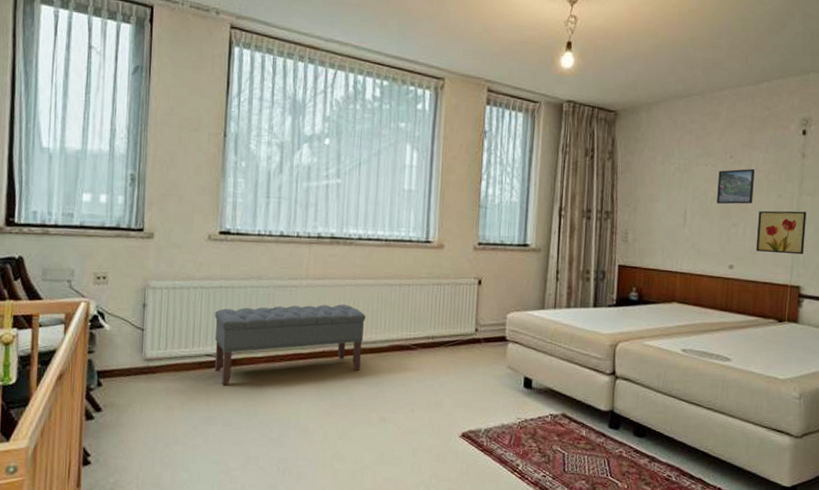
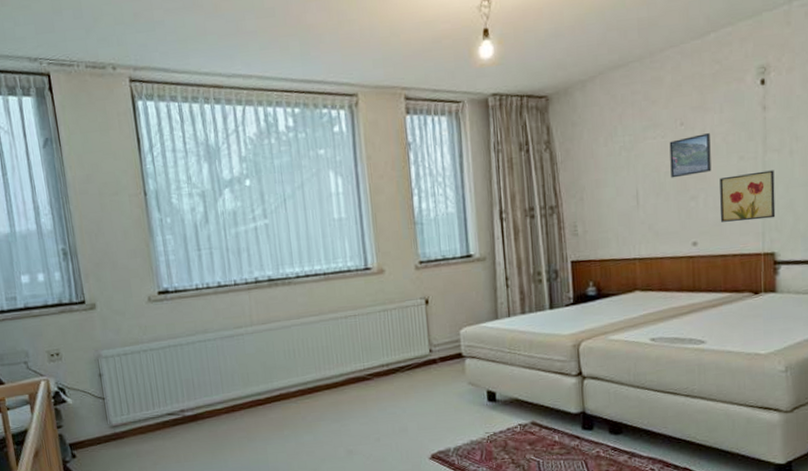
bench: present [214,304,366,386] -> none [168,345,319,441]

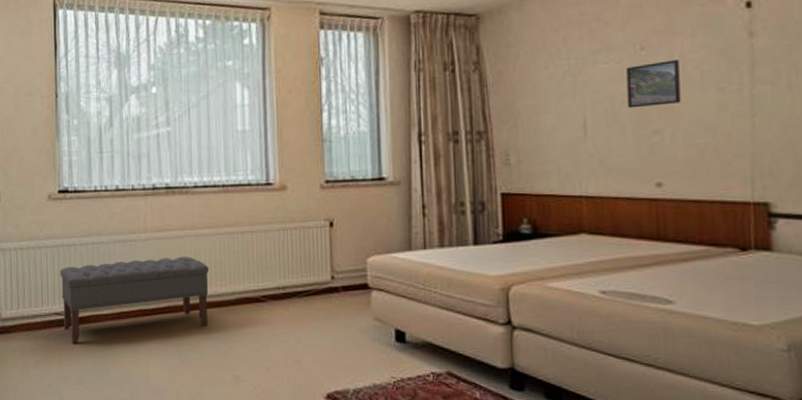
bench: none [168,345,319,441] -> present [60,257,210,345]
wall art: present [719,170,776,222] -> none [692,105,770,163]

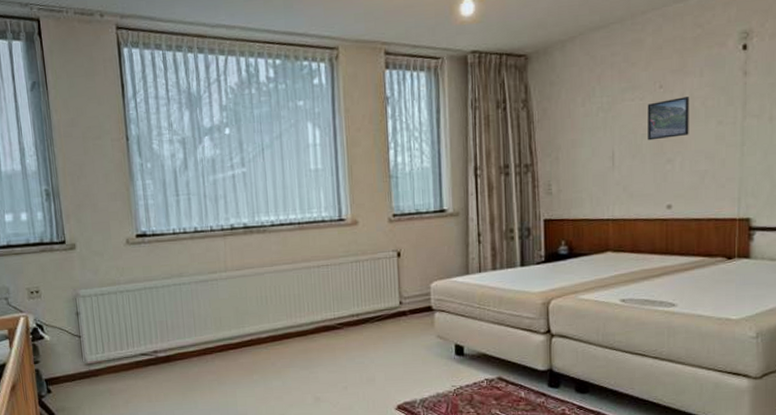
bench: present [60,257,210,345] -> none [143,292,289,382]

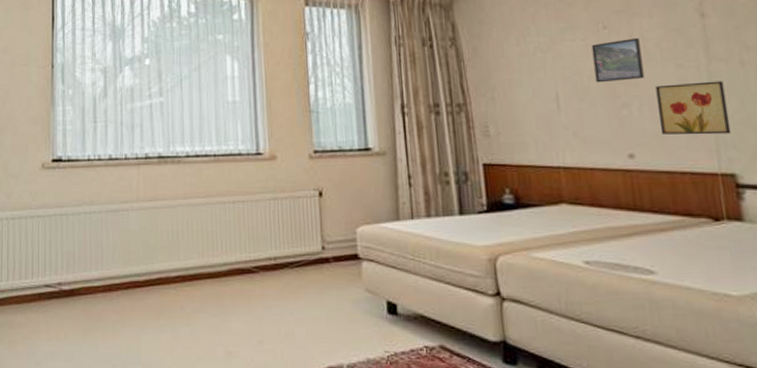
wall art: none [696,135,753,186] -> present [655,81,732,135]

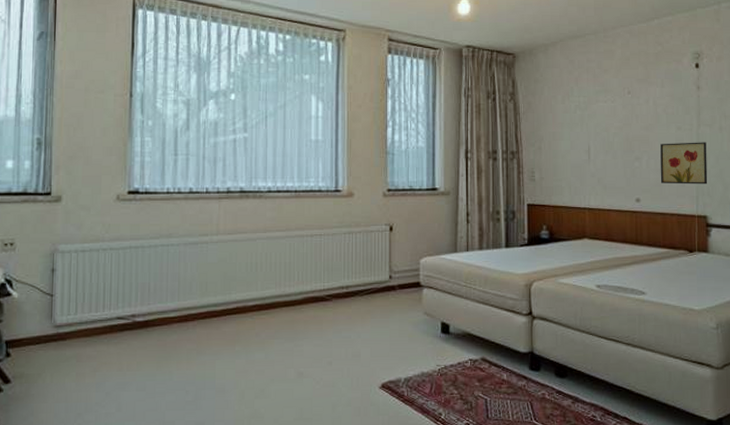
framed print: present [591,38,645,83] -> none [618,103,654,139]

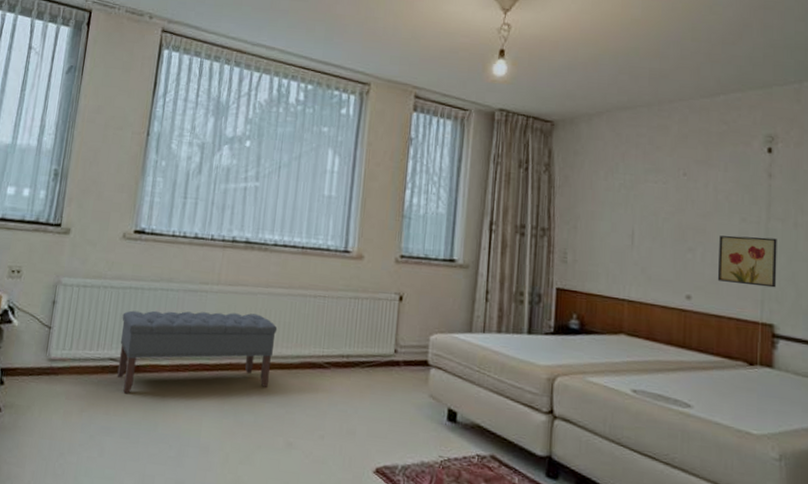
bench: none [125,258,279,349] -> present [117,310,278,394]

